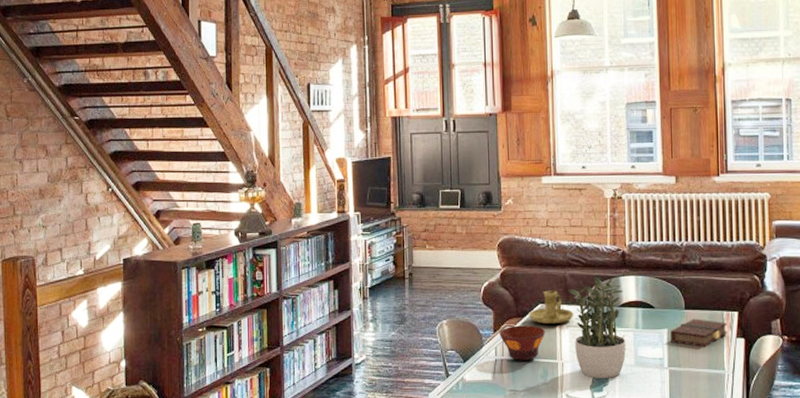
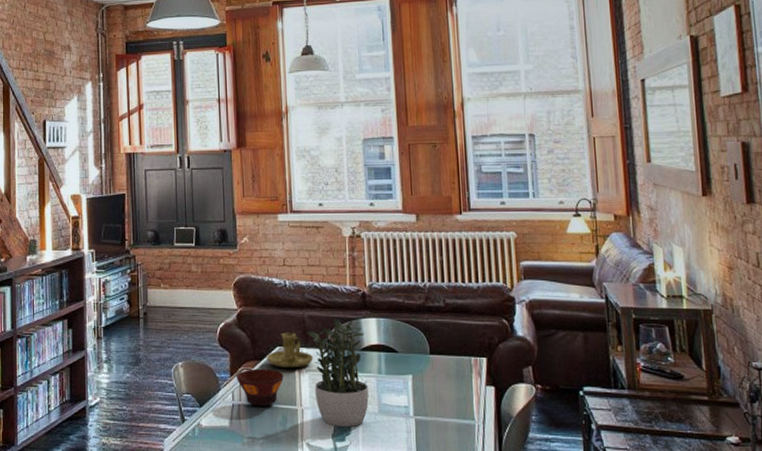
book: present [670,319,728,348] -> none [415,364,476,396]

